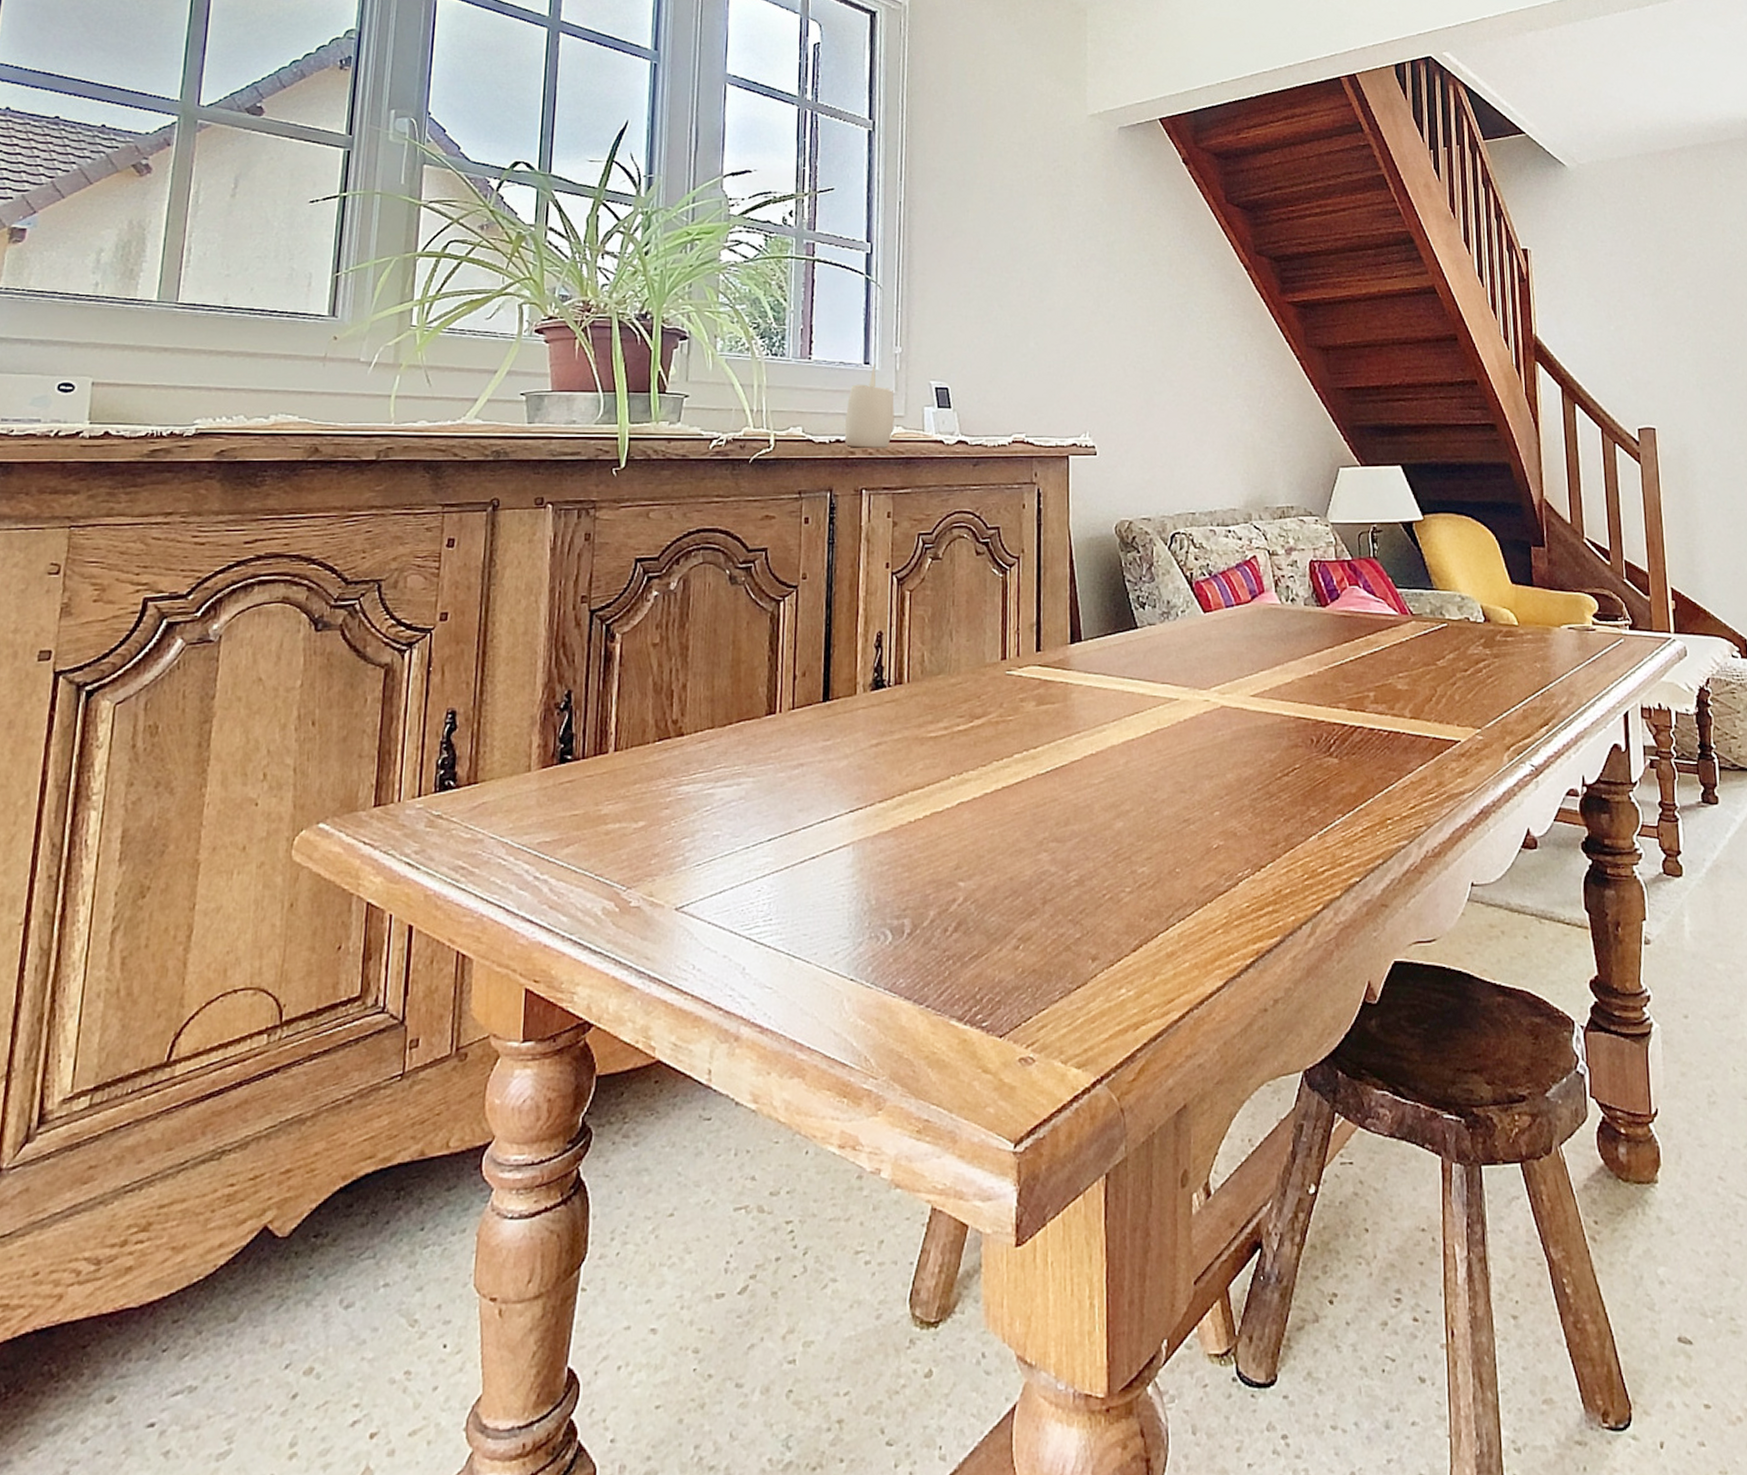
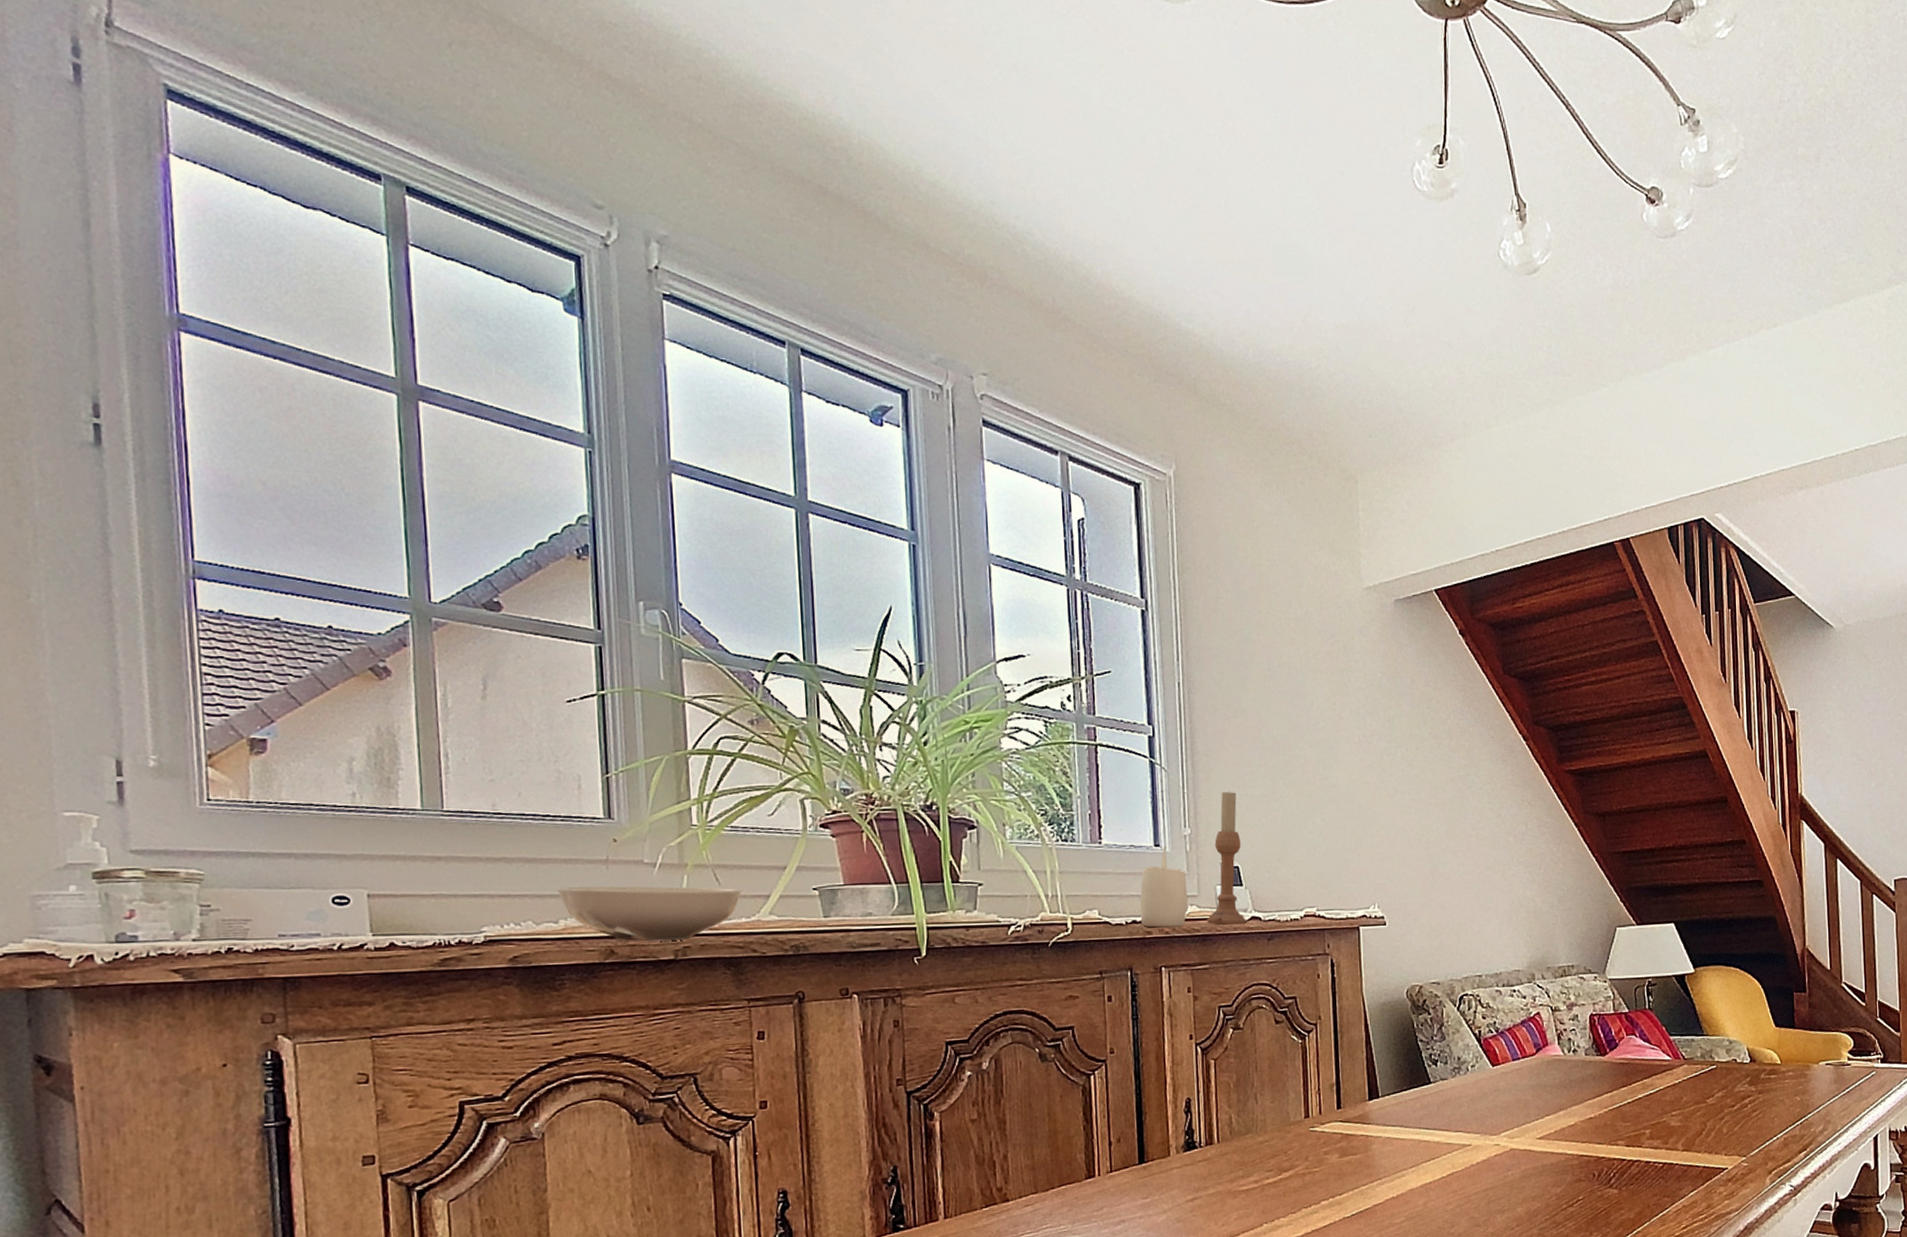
bowl: none [272,382,451,441] -> present [557,886,742,942]
candlestick: none [912,310,953,449] -> present [1207,791,1247,925]

